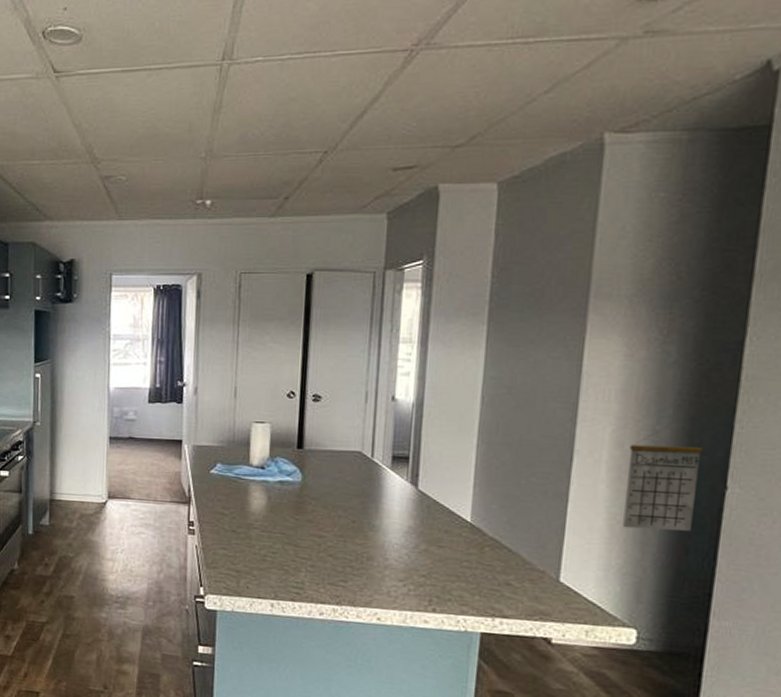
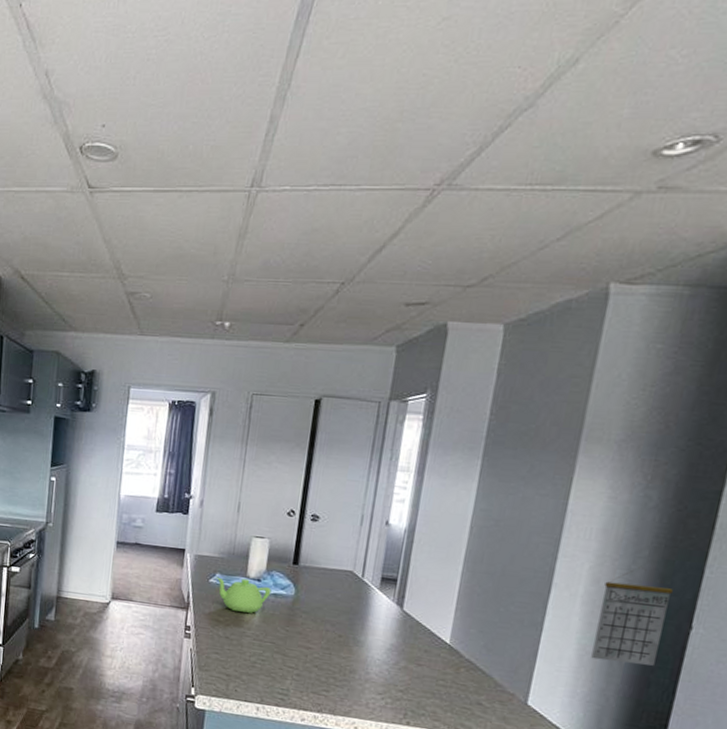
teapot: none [217,467,277,503] -> present [216,577,272,613]

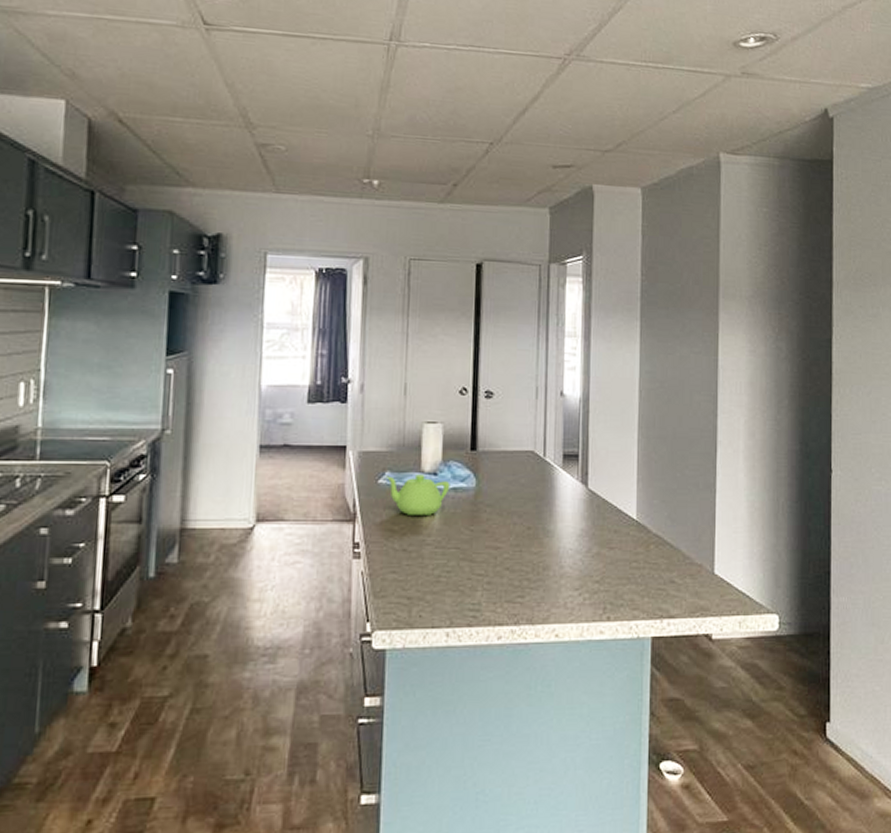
calendar: present [591,567,673,666] -> none [759,417,812,515]

